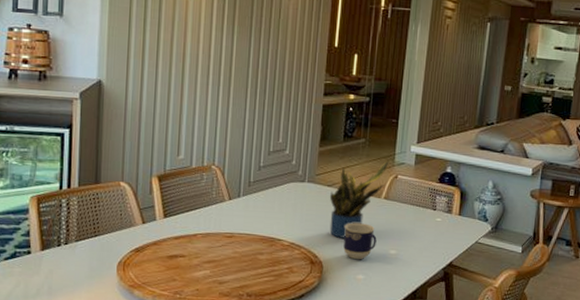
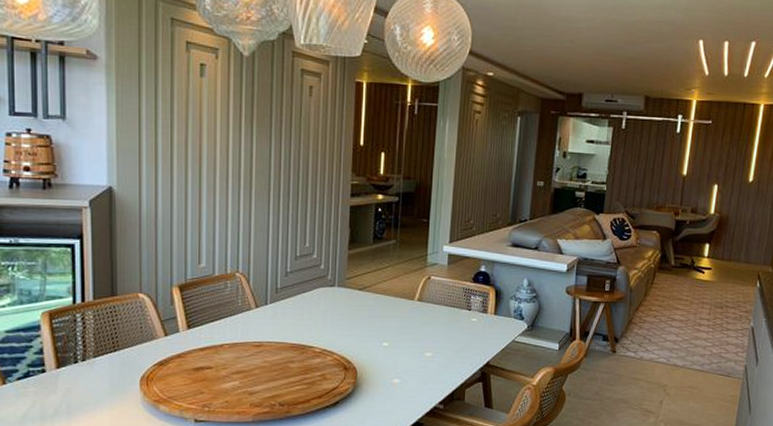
potted plant: present [329,160,390,238] -> none [361,261,422,343]
cup: present [343,222,377,260] -> none [377,326,411,364]

